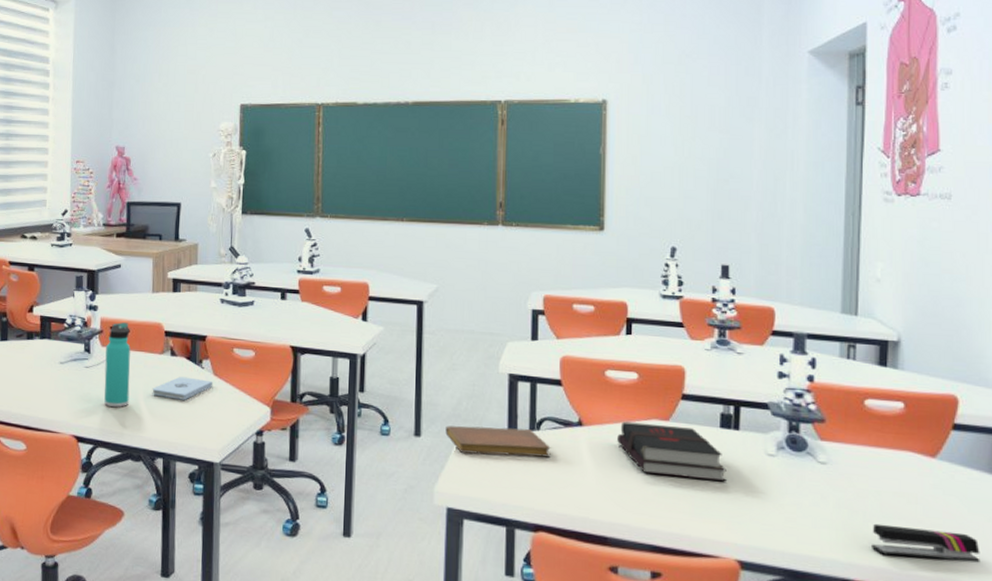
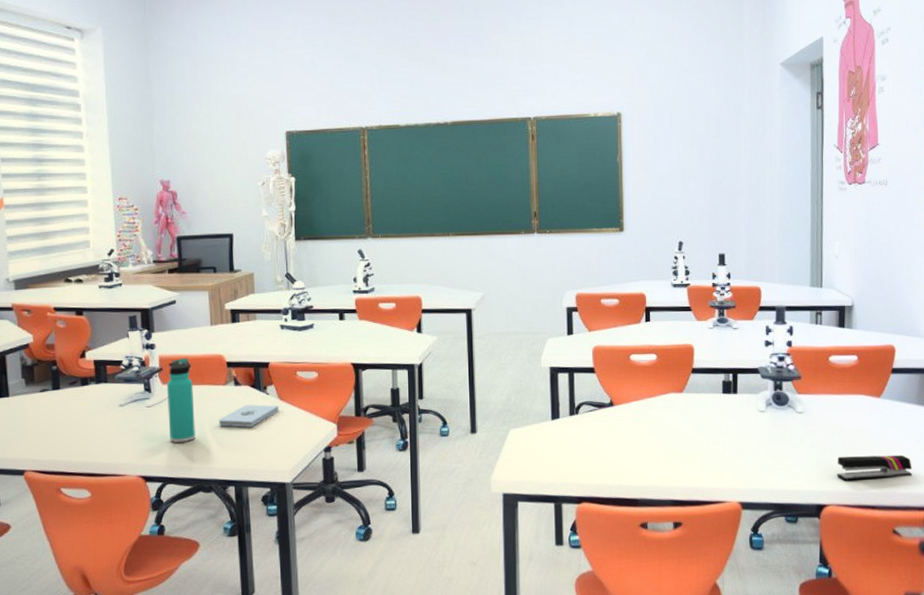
notebook: present [445,425,551,458] -> none [498,415,589,443]
hardback book: present [617,421,726,481] -> none [642,396,729,440]

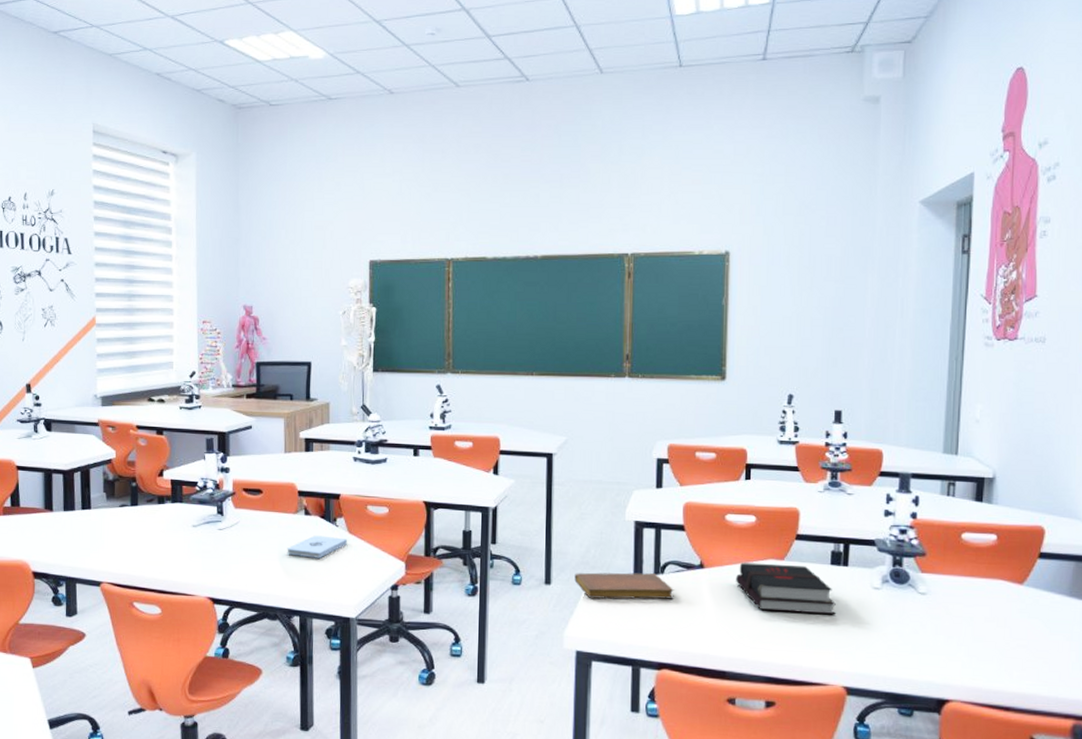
thermos bottle: present [167,358,196,443] -> none [238,484,264,569]
notebook: none [498,415,589,443] -> present [574,572,674,599]
hardback book: none [642,396,729,440] -> present [736,562,836,614]
stapler: present [836,454,912,481] -> none [963,647,1059,678]

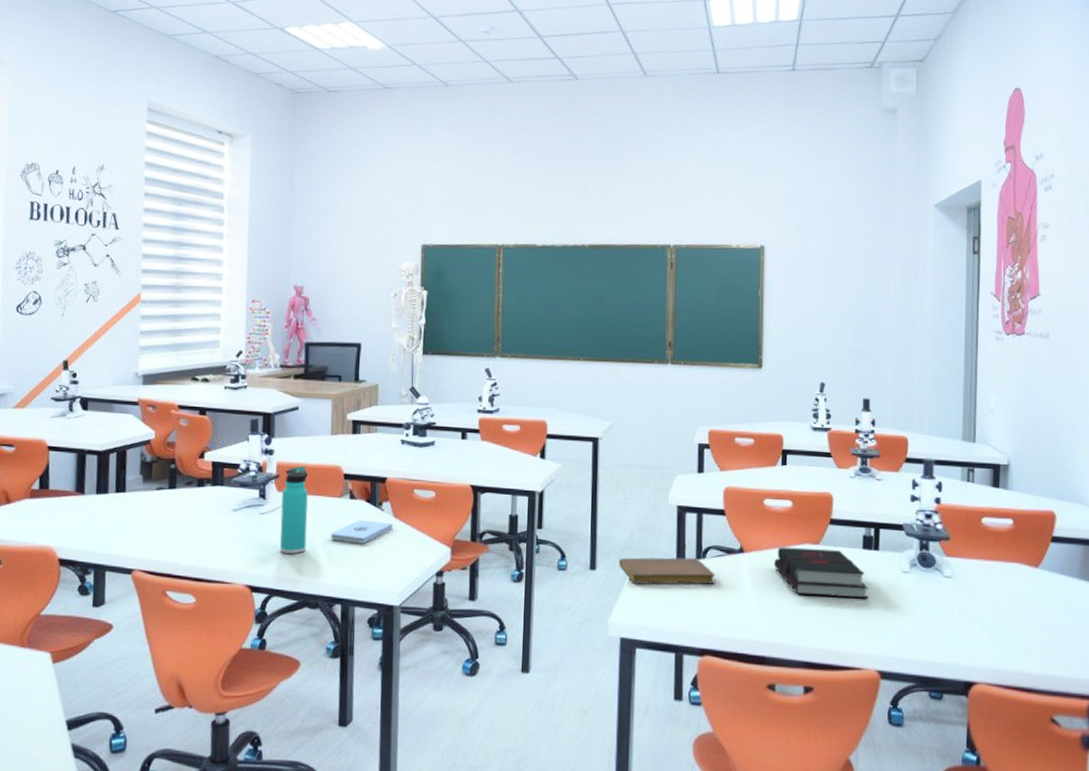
thermos bottle: none [238,484,264,569] -> present [280,466,308,555]

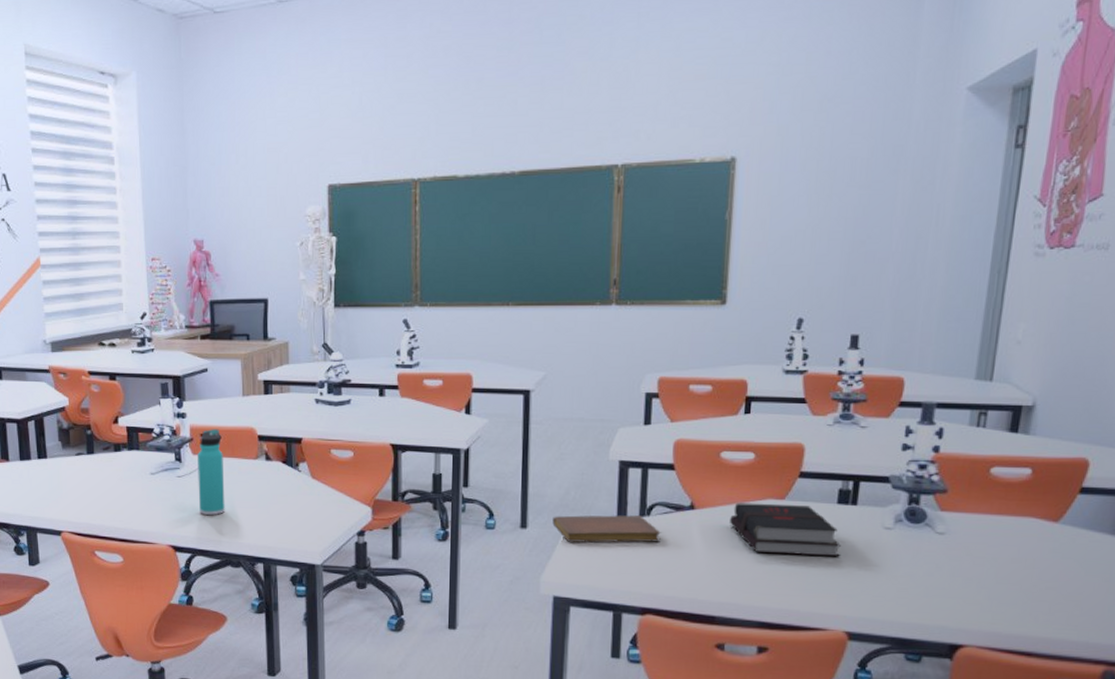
notepad: present [330,520,393,544] -> none [248,481,311,505]

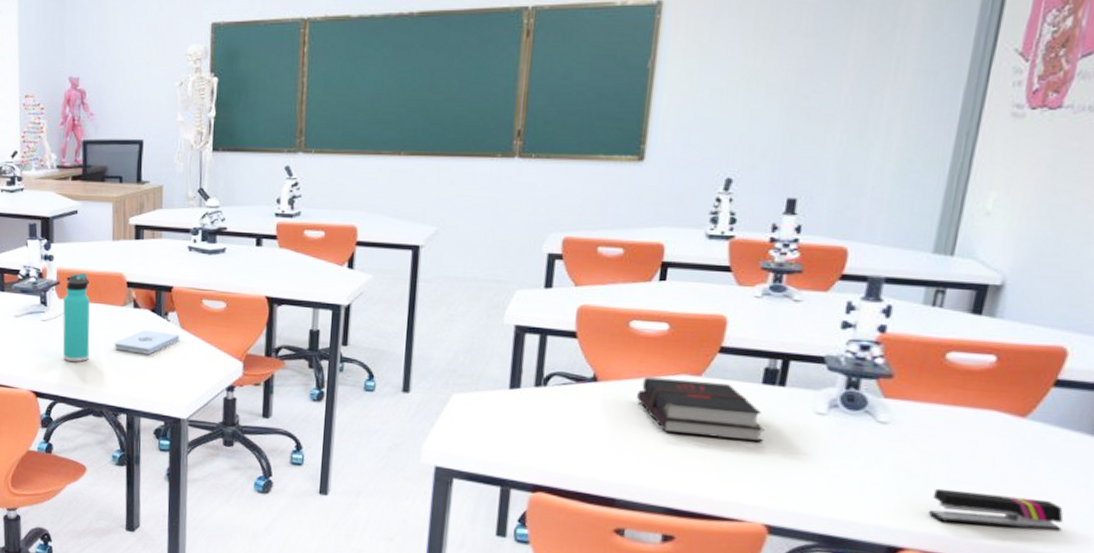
notepad: none [248,481,311,505] -> present [114,330,180,355]
notebook: present [552,515,661,543] -> none [438,381,558,415]
stapler: none [981,589,1093,622] -> present [927,488,1064,532]

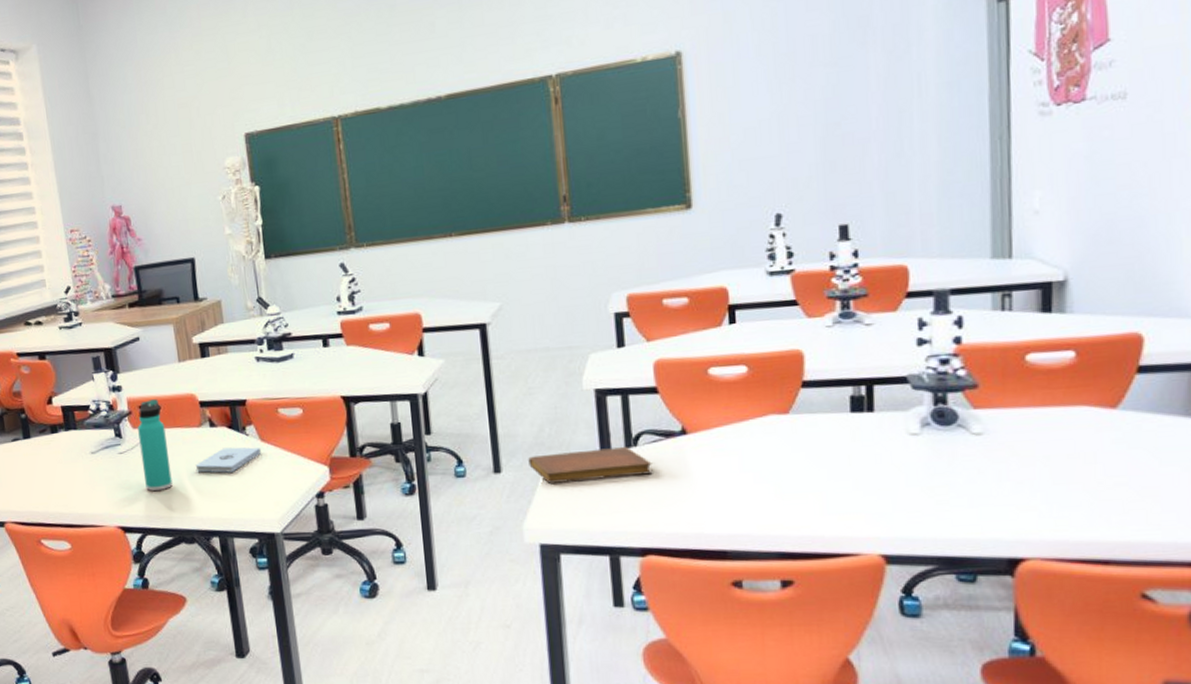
notebook: none [438,381,558,415] -> present [528,447,653,483]
hardback book: present [637,377,764,441] -> none [729,418,862,476]
stapler: present [927,488,1064,532] -> none [1040,488,1177,526]

